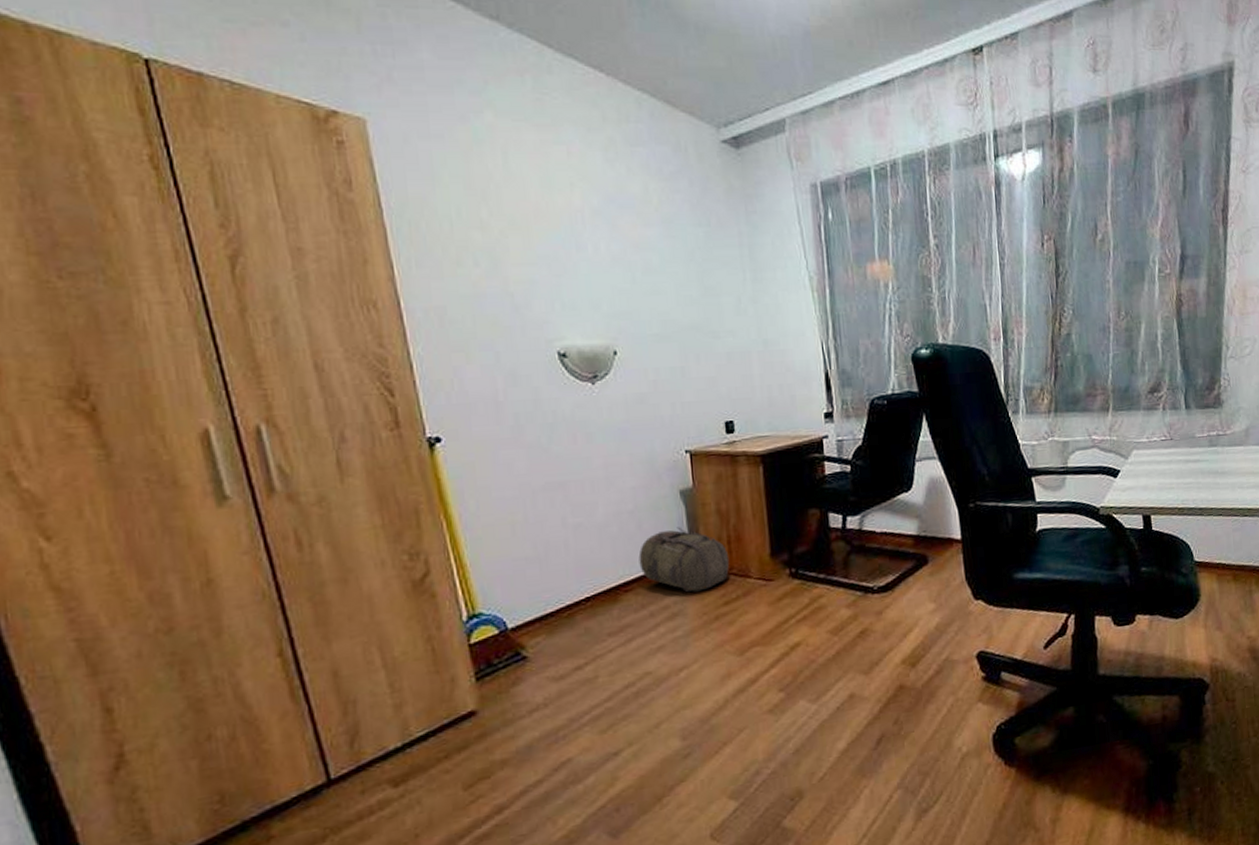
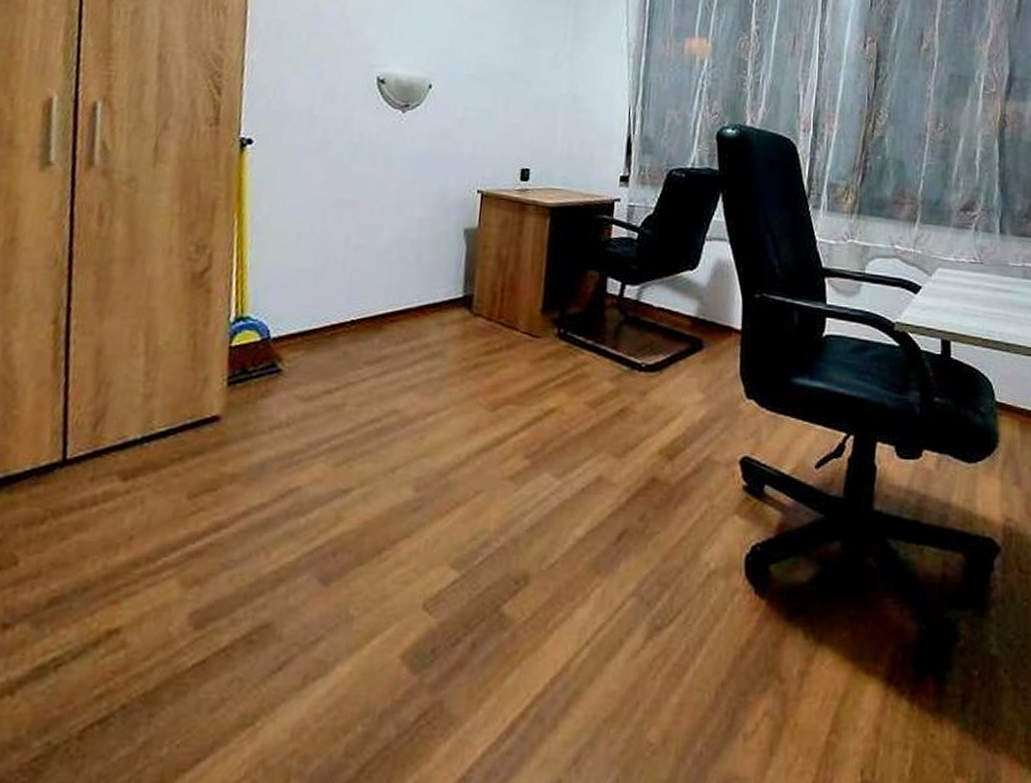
backpack: present [638,527,730,593] -> none [410,265,500,335]

